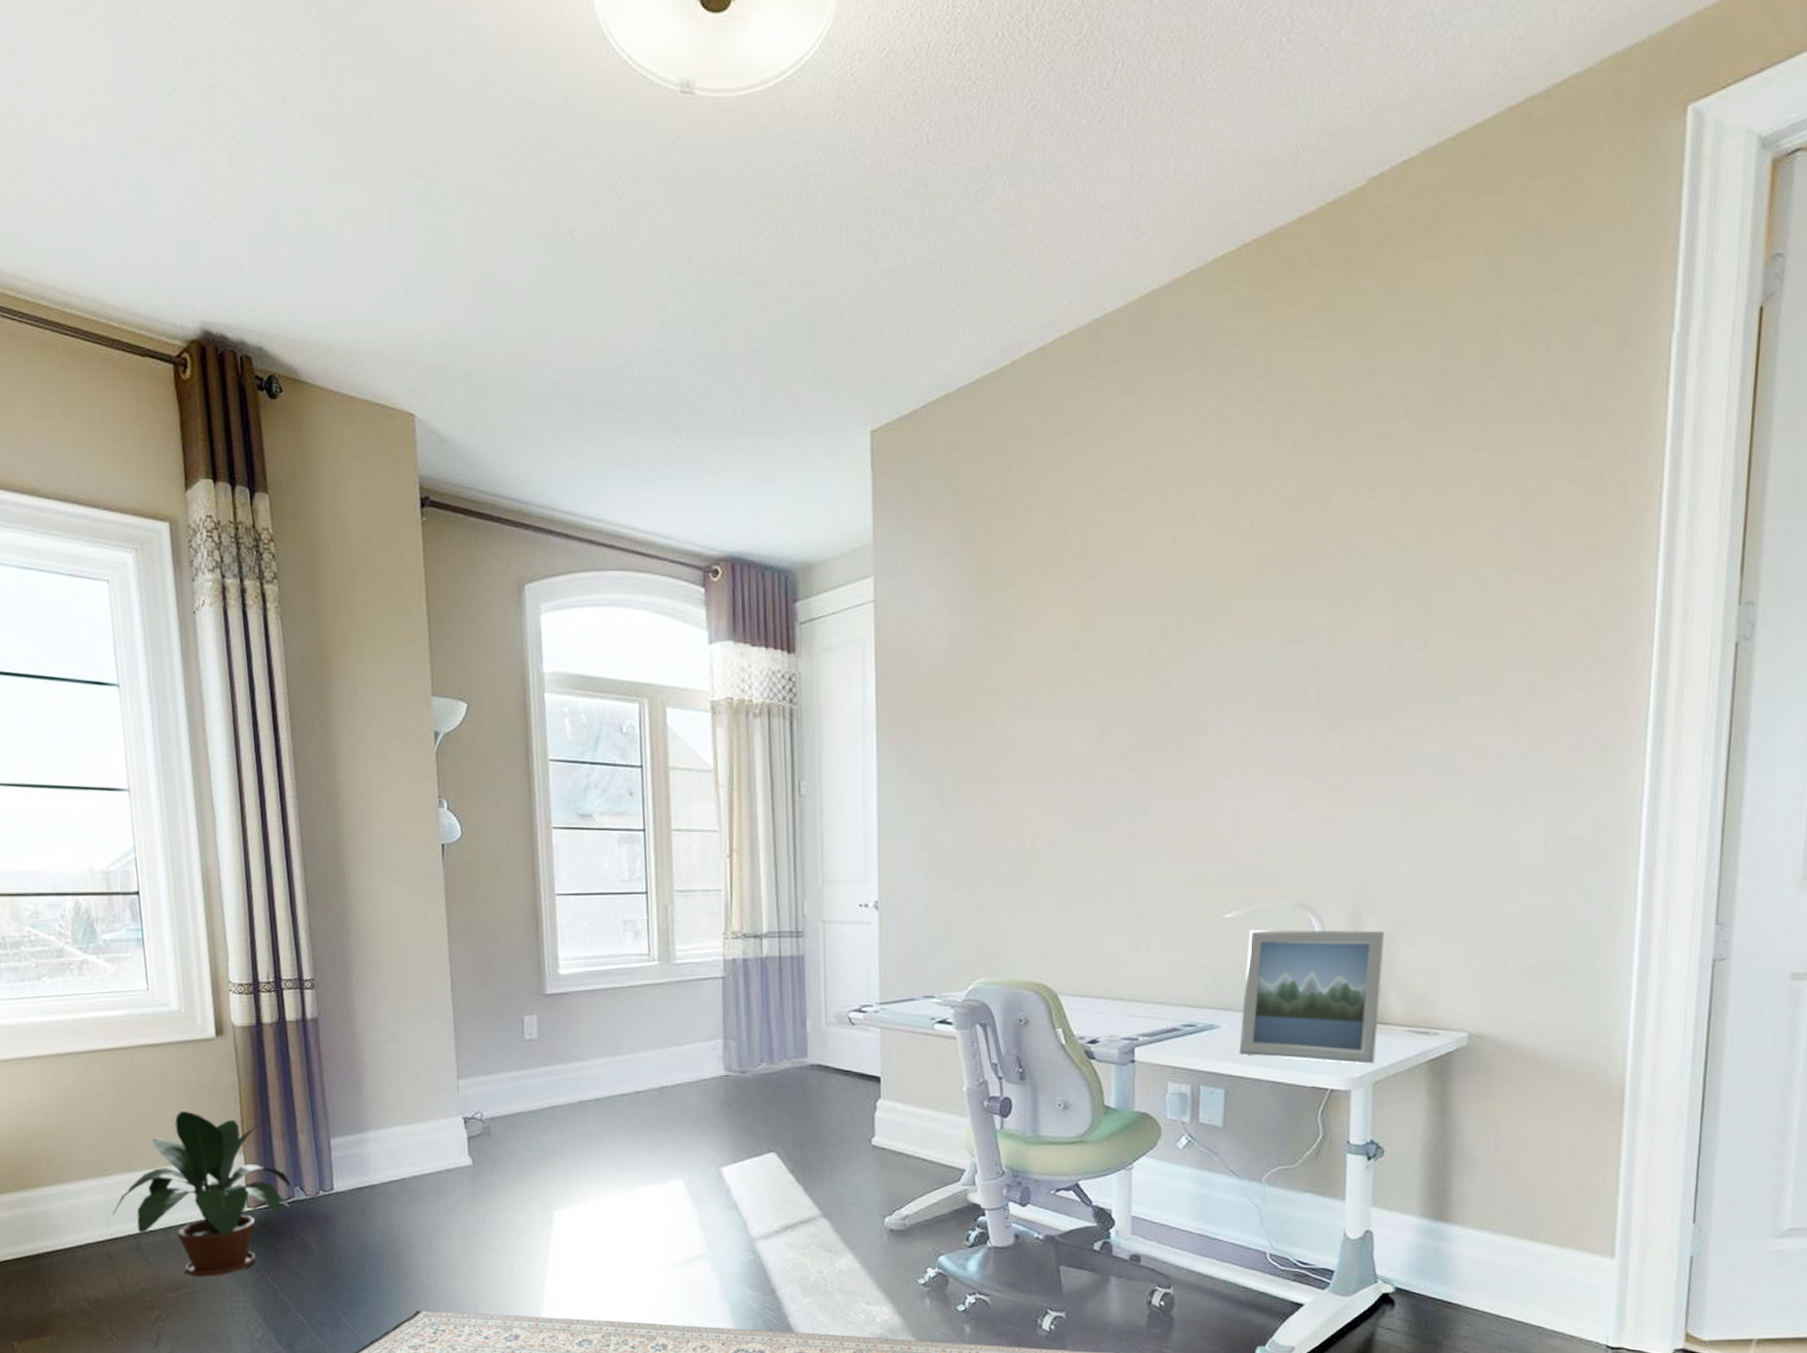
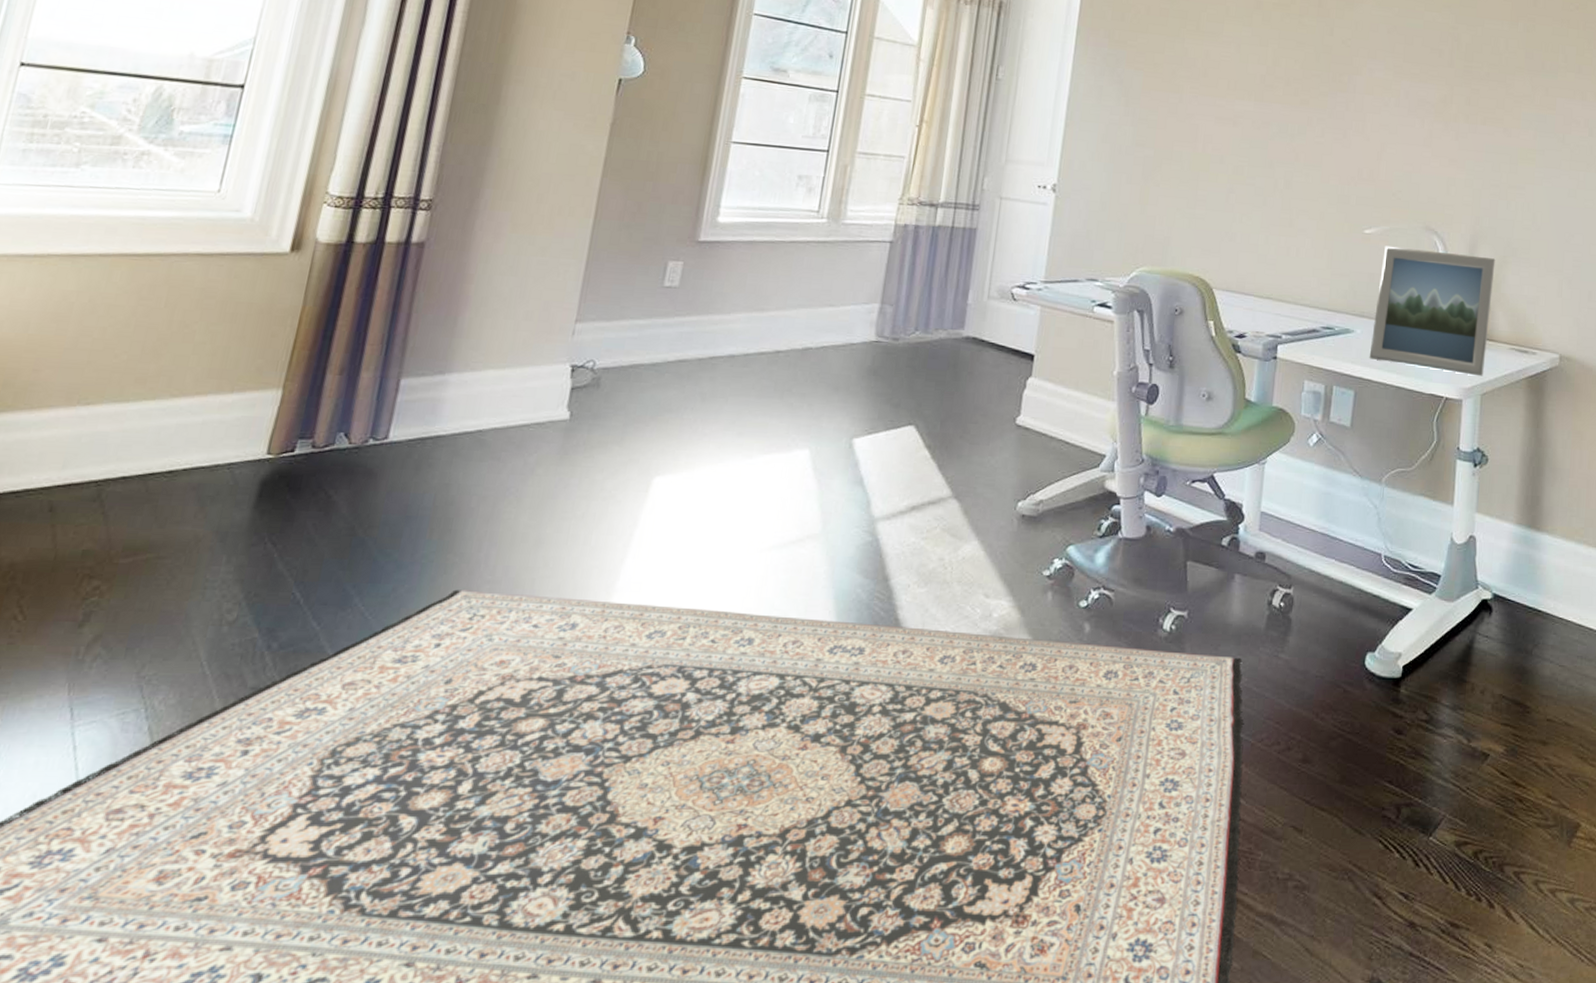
potted plant: present [112,1110,291,1277] -> none [75,333,335,539]

